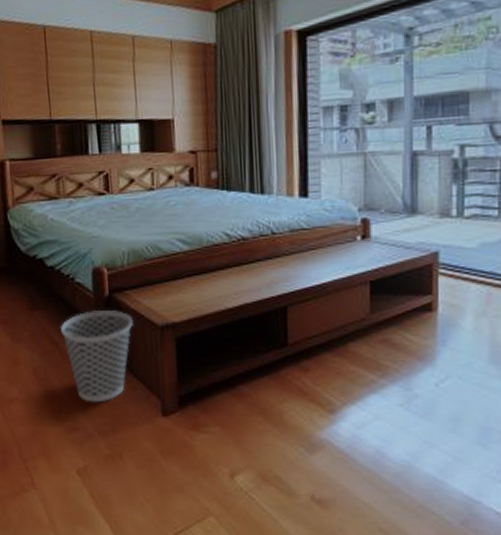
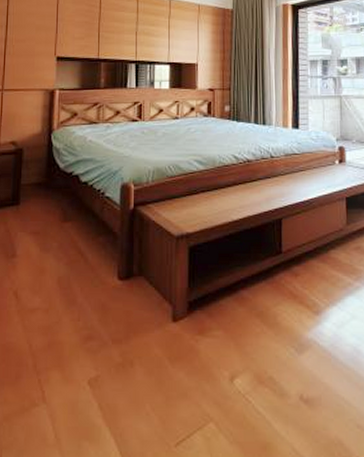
wastebasket: present [59,309,134,403] -> none [86,221,153,310]

